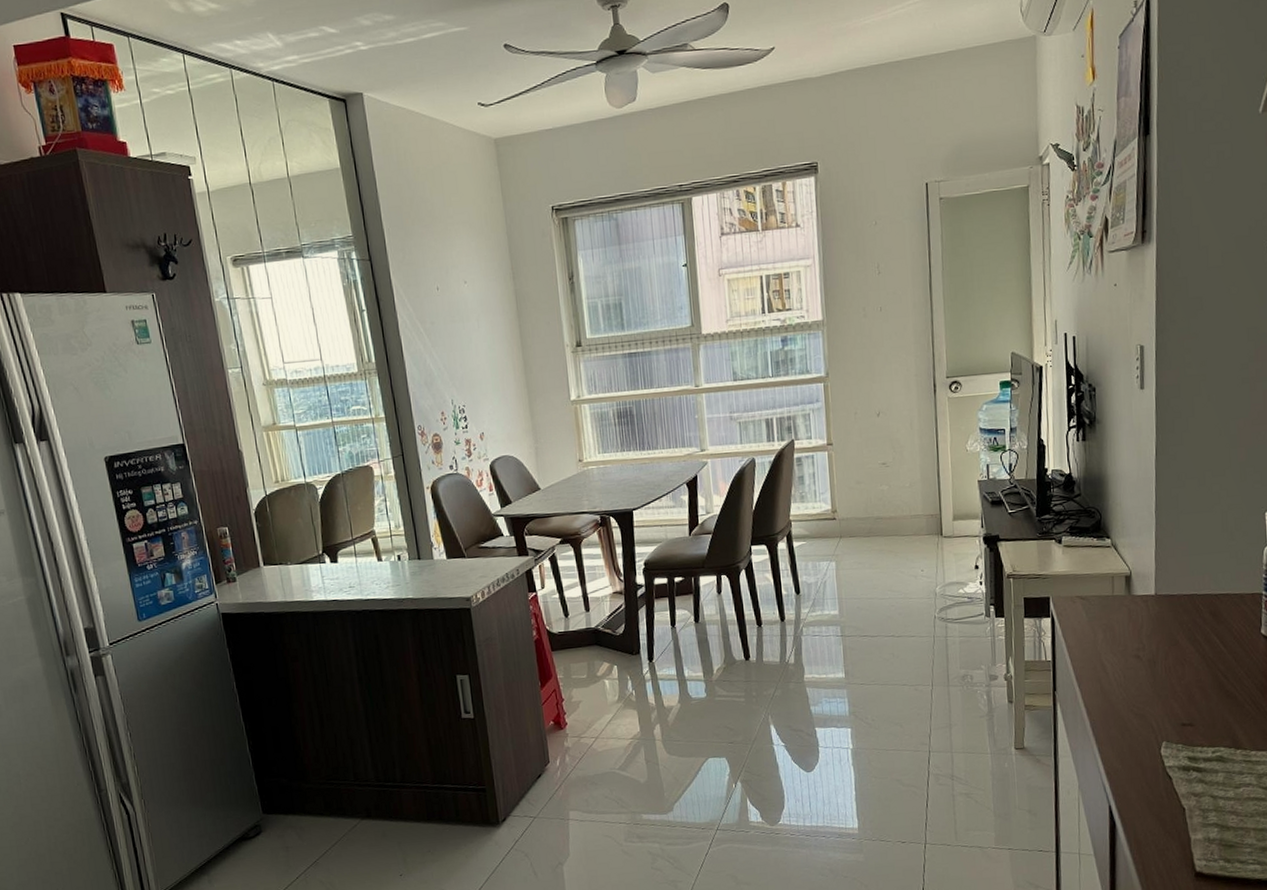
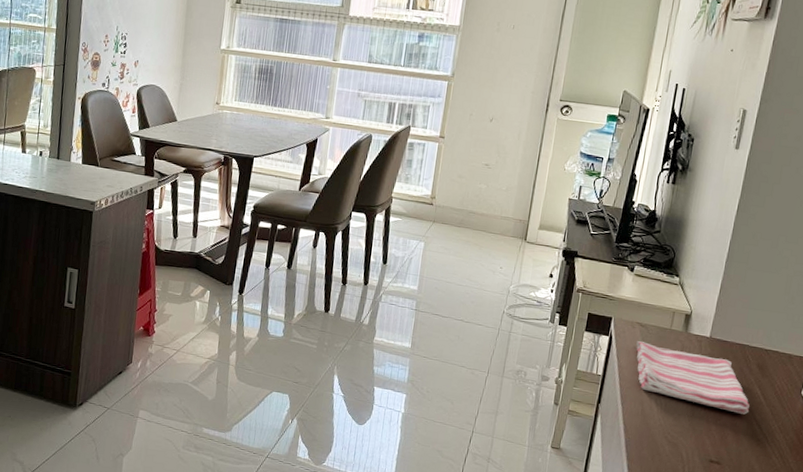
dish towel: none [1081,614,1211,668] -> present [636,341,750,415]

